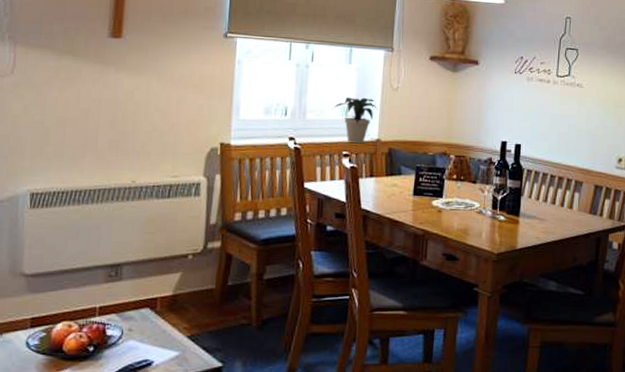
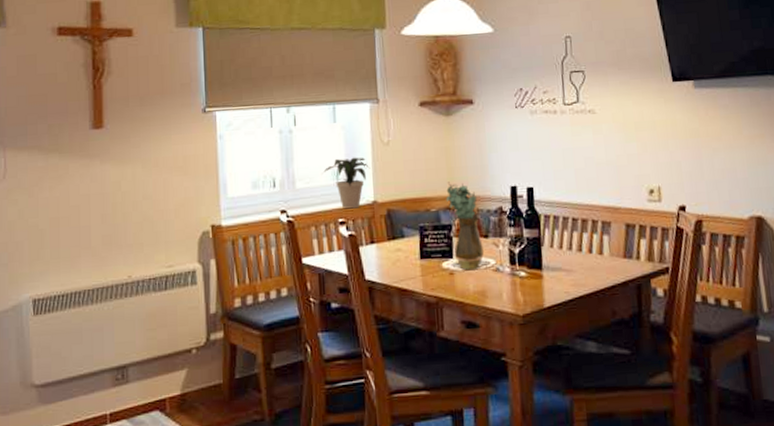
vase: none [443,130,471,209] -> present [446,182,484,270]

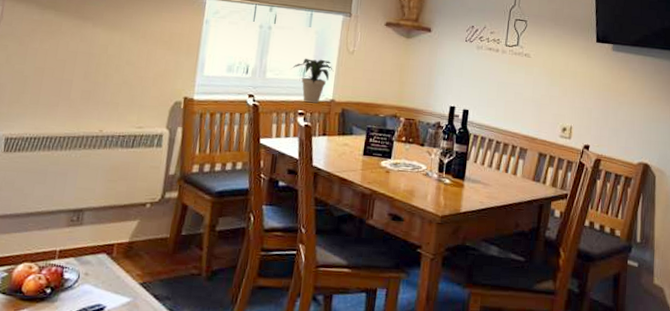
vase: present [446,182,484,270] -> none [393,94,420,171]

